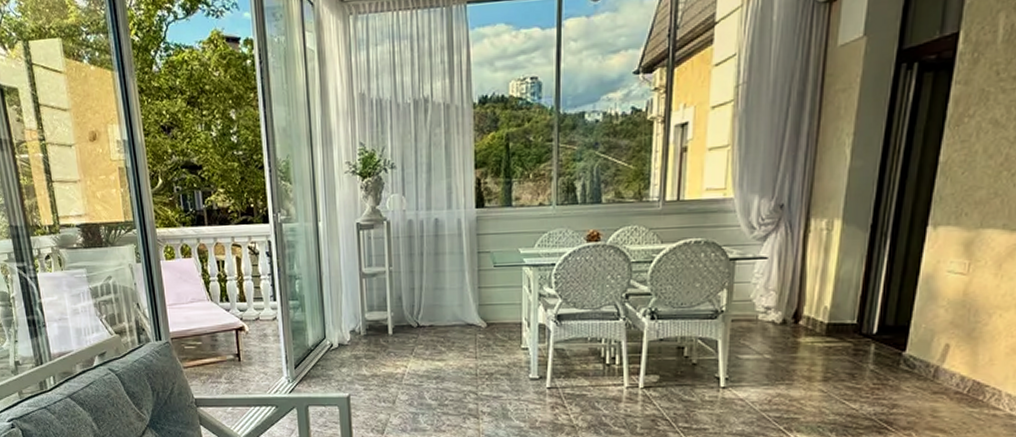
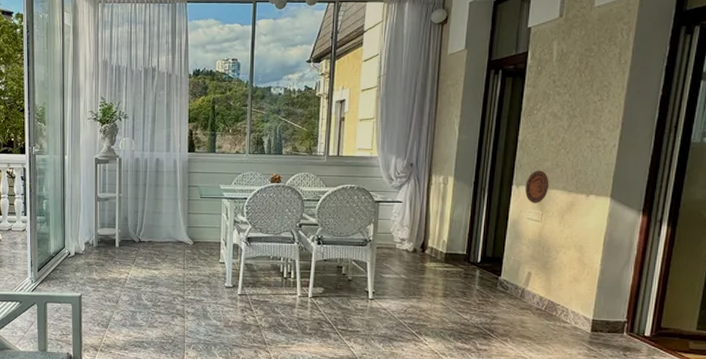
decorative plate: none [946,202,983,250] -> present [525,170,549,203]

